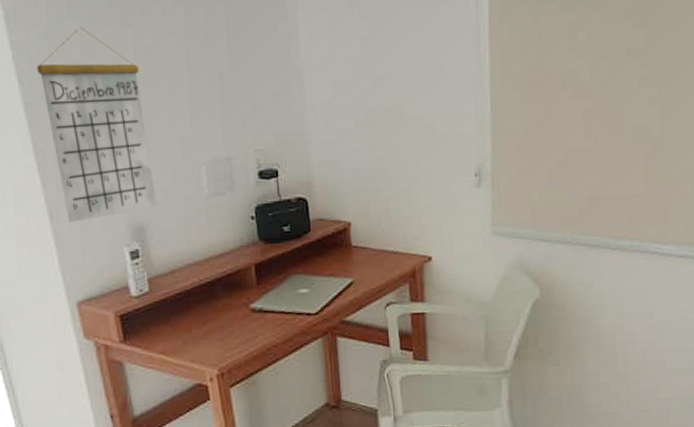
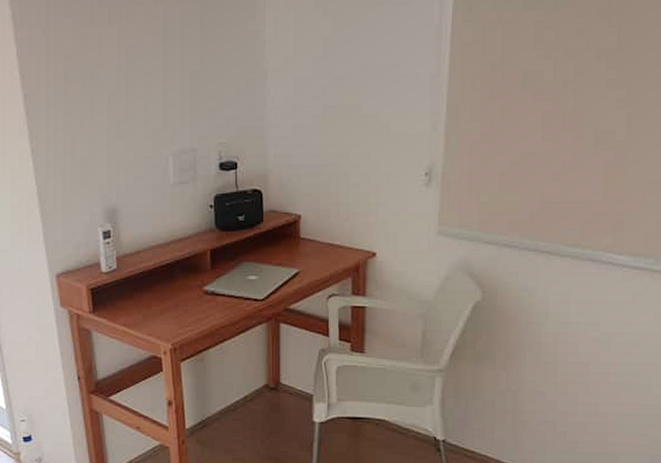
calendar: present [37,26,157,223] -> none [36,26,129,203]

